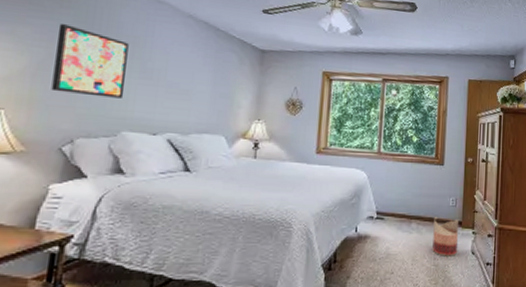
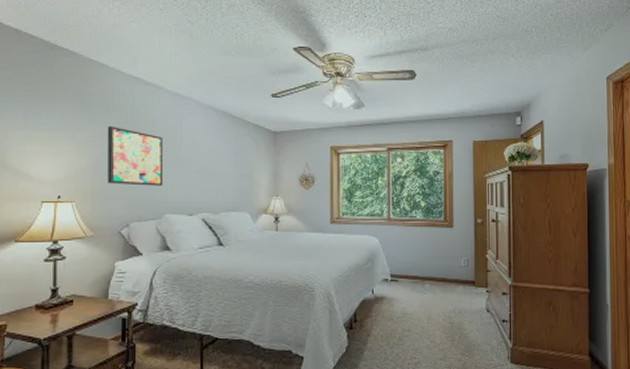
basket: present [432,217,460,256] -> none [447,278,472,315]

